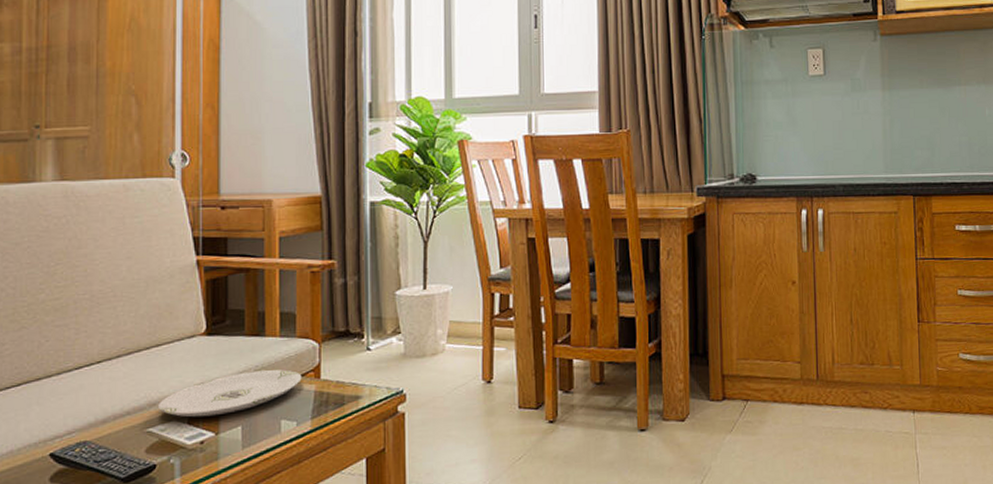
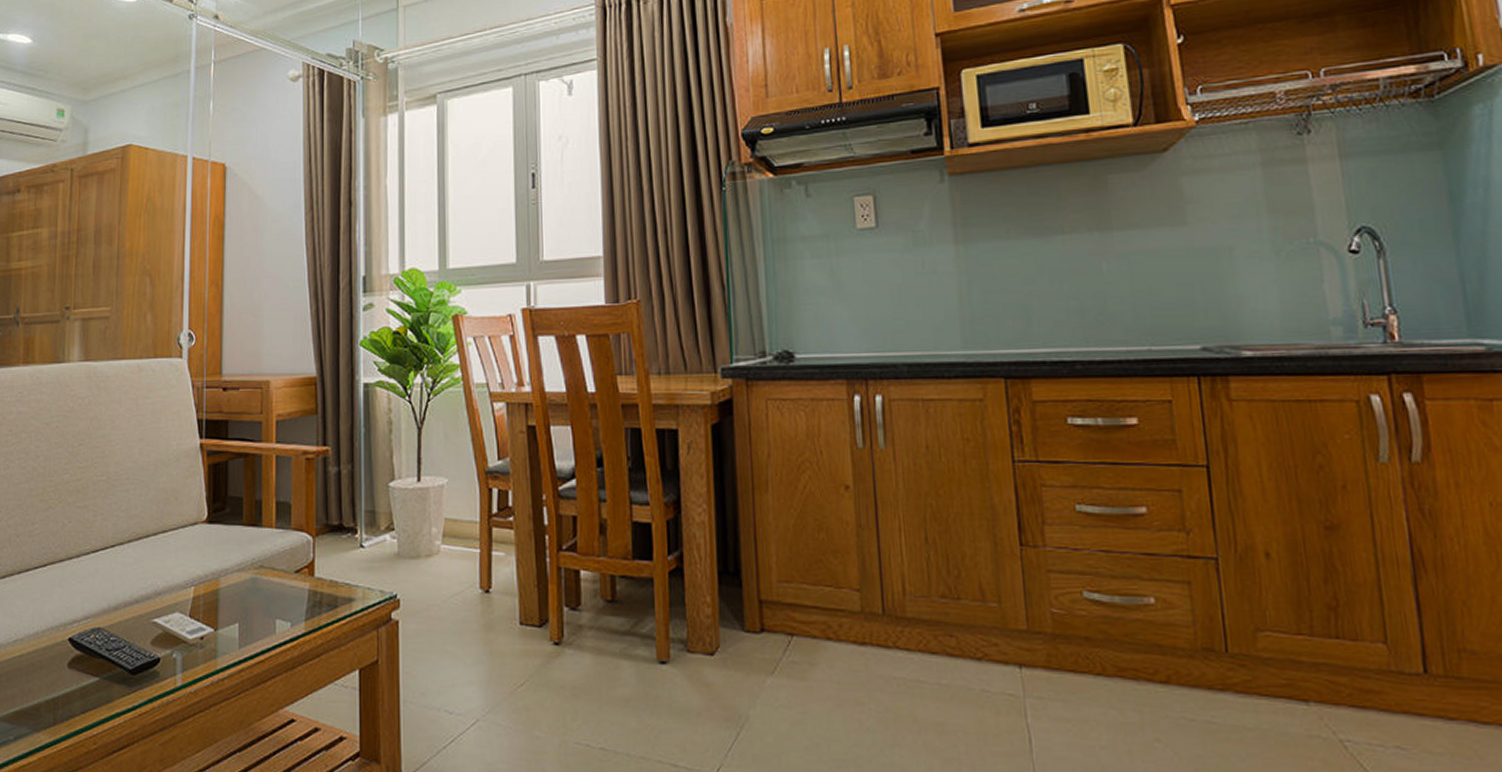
plate: present [157,369,302,418] -> none [162,564,296,610]

